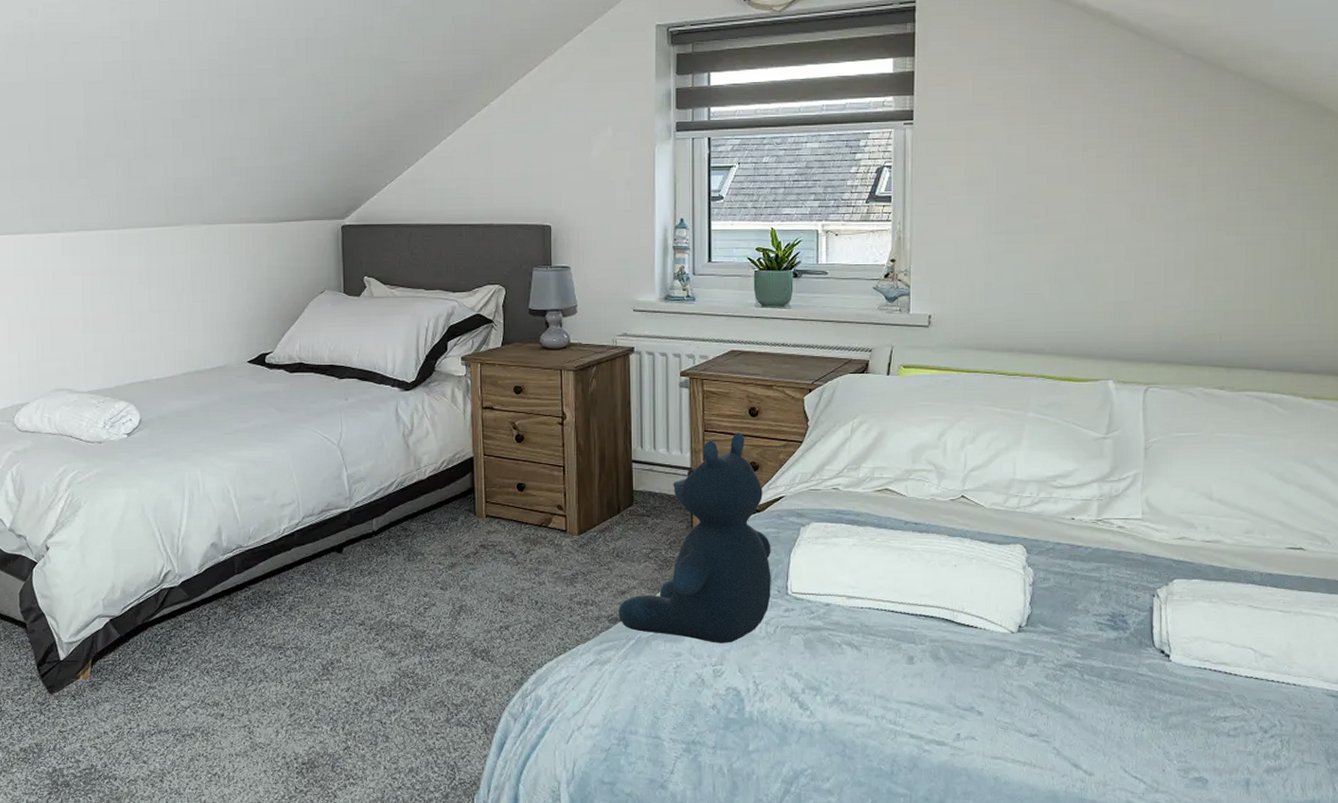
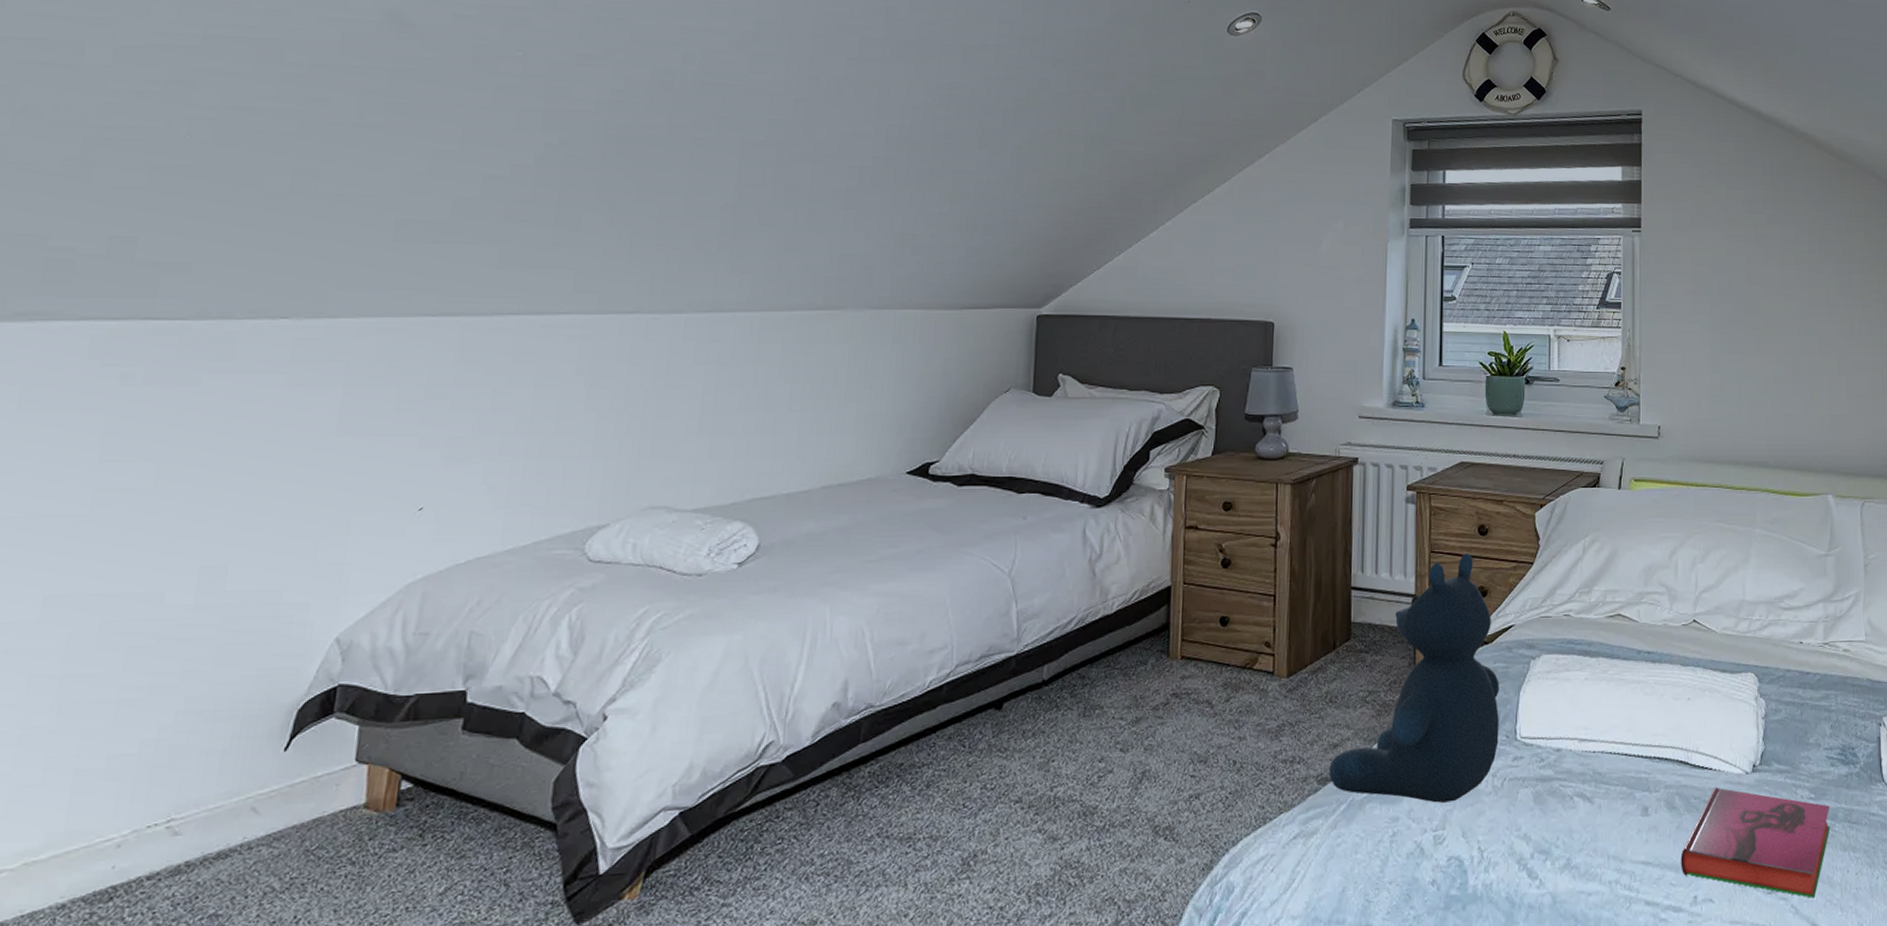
hardback book: none [944,643,1097,743] -> present [1680,787,1831,898]

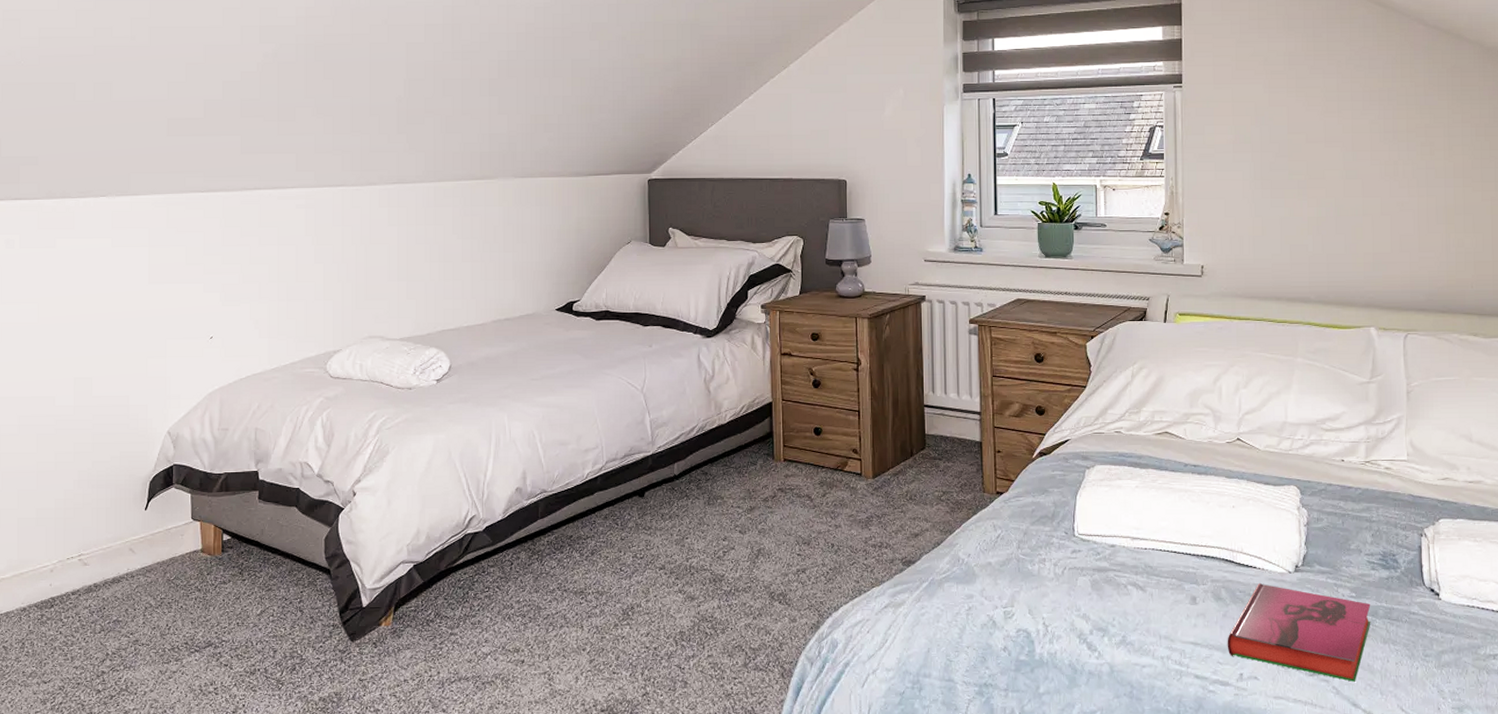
stuffed bear: present [1329,553,1499,803] -> none [912,378,1059,585]

